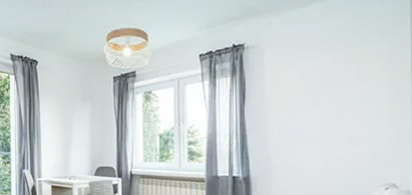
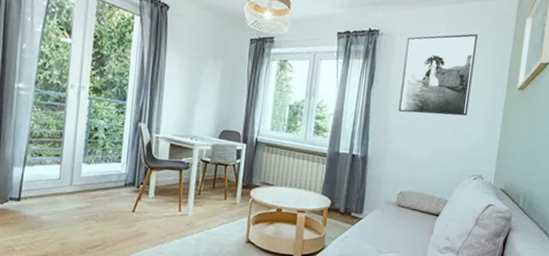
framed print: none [277,26,364,124] -> present [398,34,478,116]

